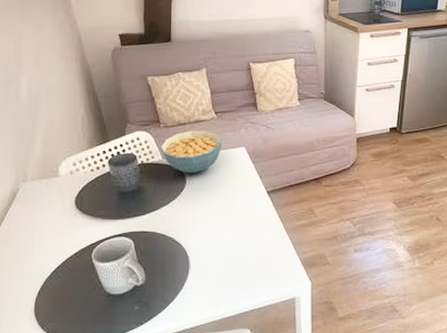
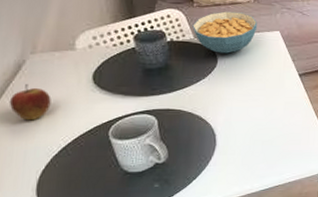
fruit: none [9,211,42,245] -> present [10,84,51,121]

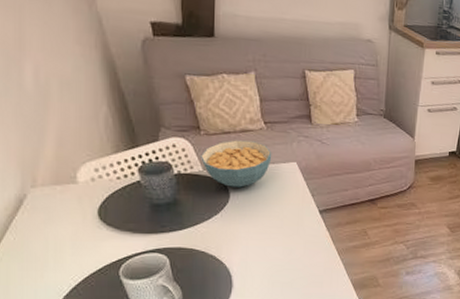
fruit: present [10,84,51,121] -> none [15,220,57,259]

